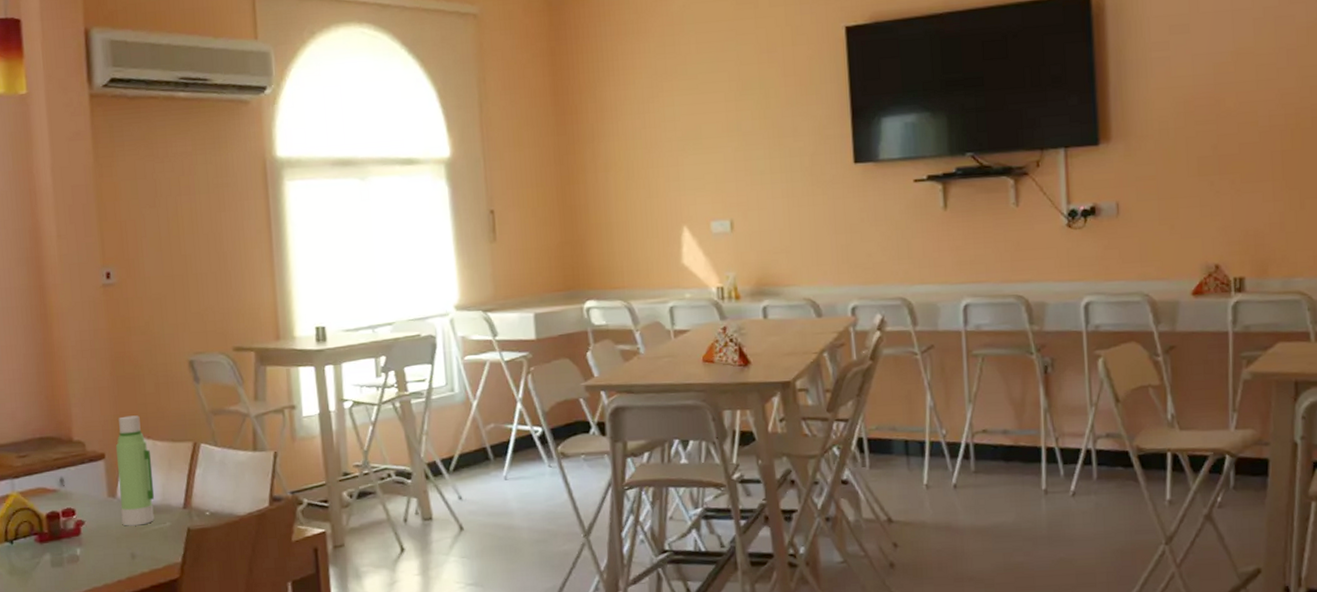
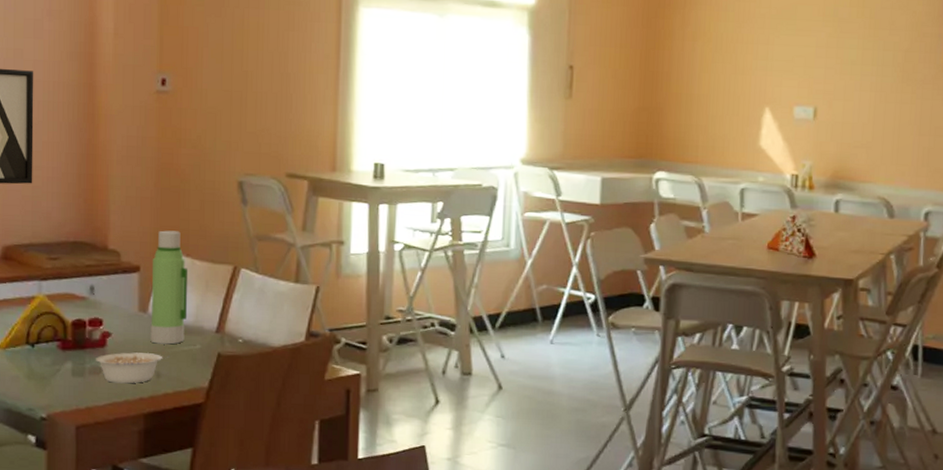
legume: none [72,536,143,569] -> present [96,352,171,384]

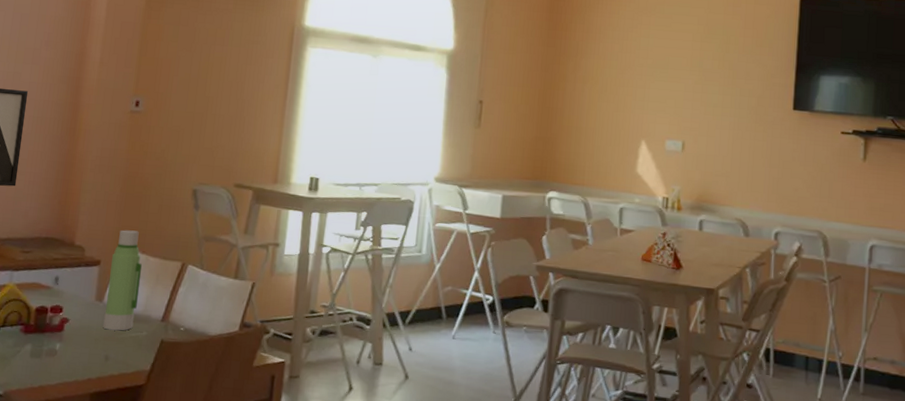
legume: present [96,352,171,384] -> none [53,337,119,365]

